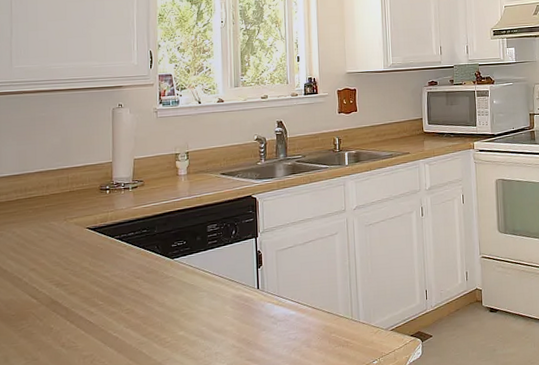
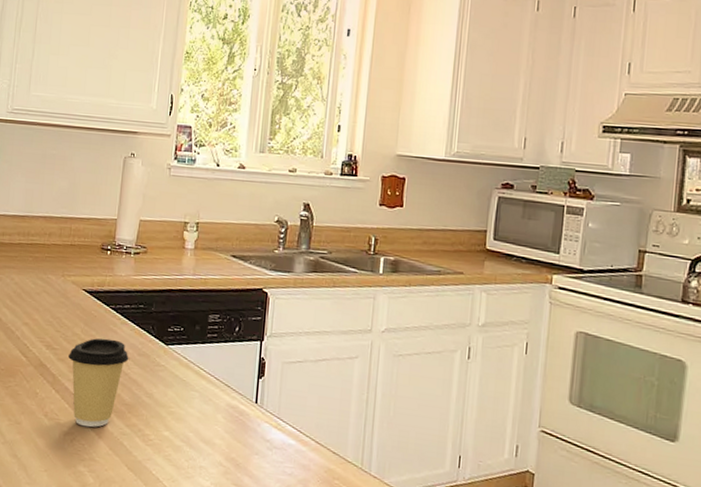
coffee cup: none [79,264,139,347] -> present [68,338,129,427]

